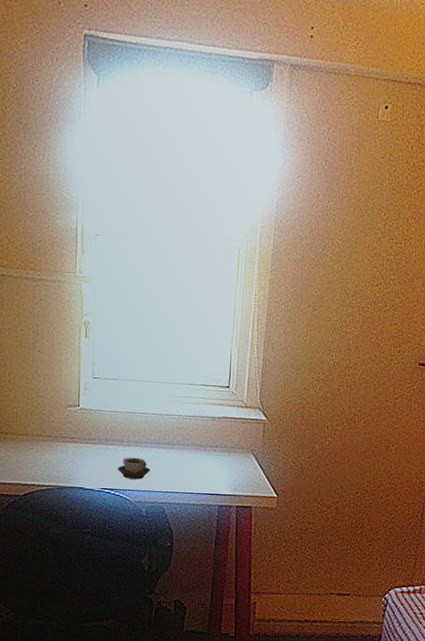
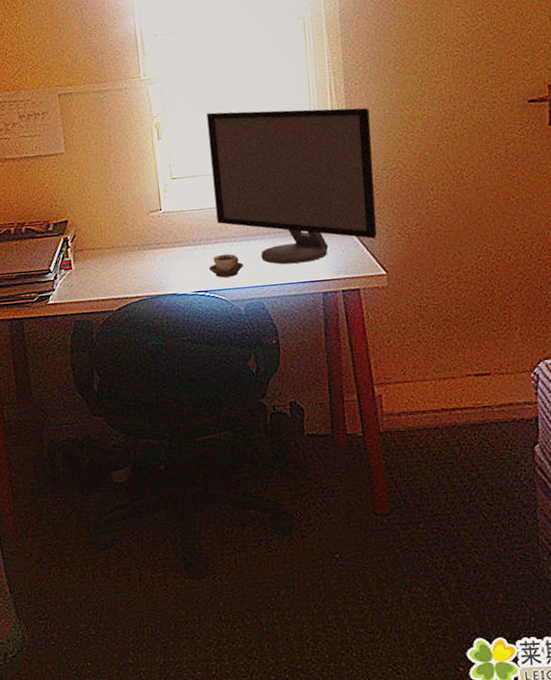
computer monitor: none [131,321,285,476] -> present [207,108,377,265]

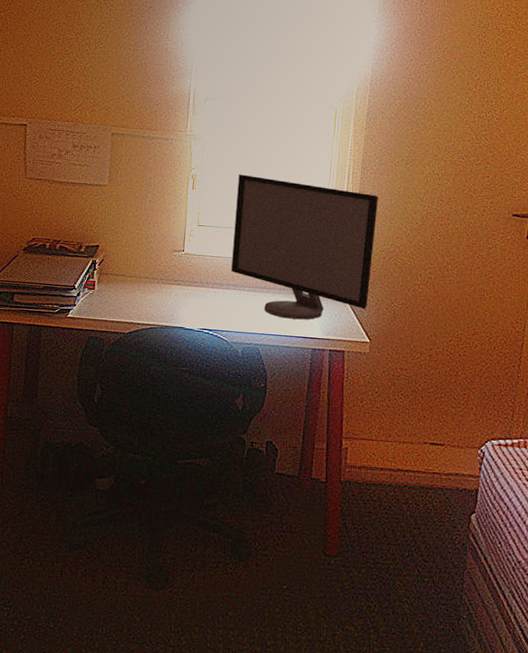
cup: present [209,253,244,278] -> none [217,299,248,321]

